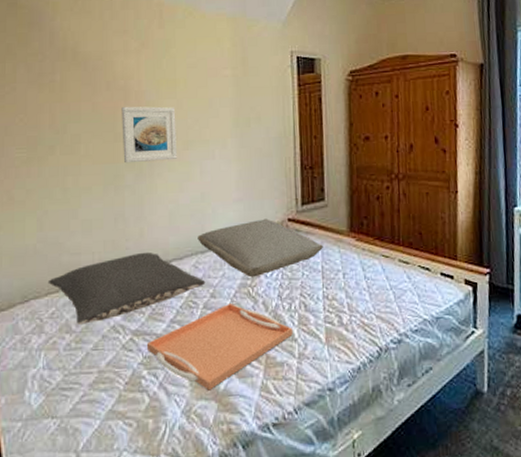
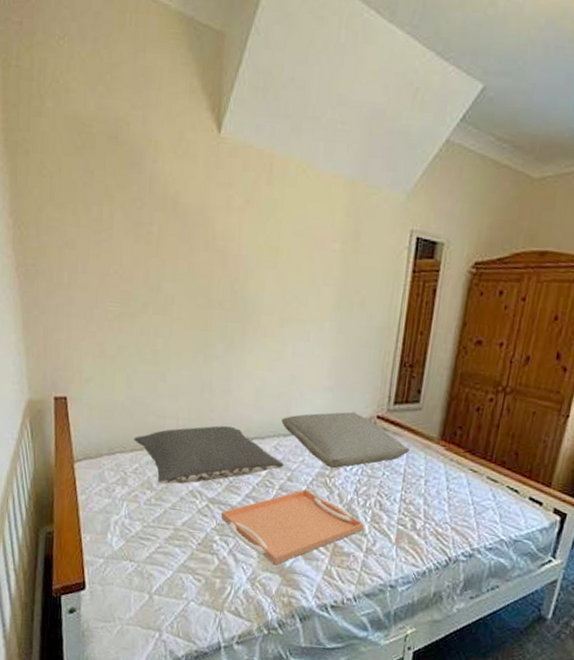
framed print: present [121,106,177,164] -> none [215,270,275,336]

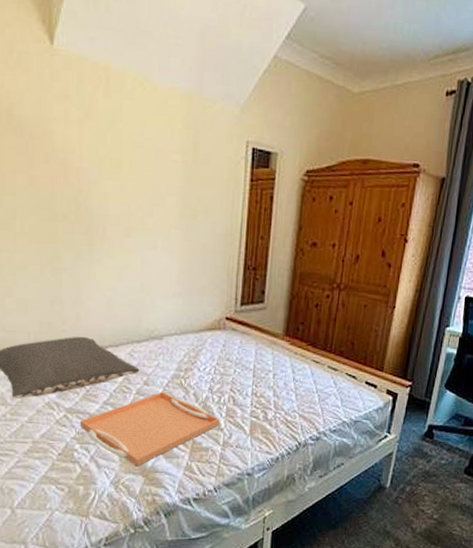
pillow: present [281,412,409,469] -> none [134,315,257,370]

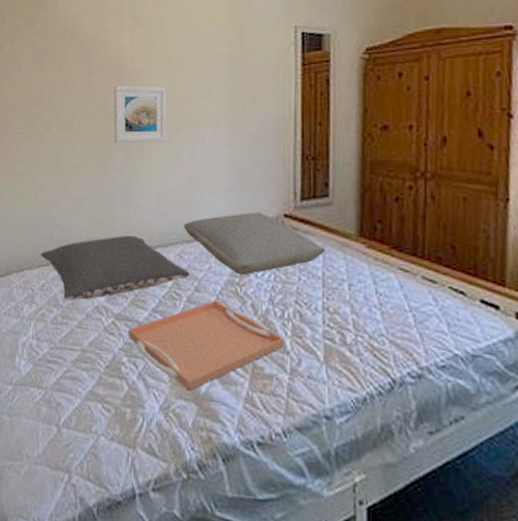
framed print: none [60,183,119,246] -> present [113,85,167,143]
pillow: none [134,315,257,370] -> present [184,212,325,276]

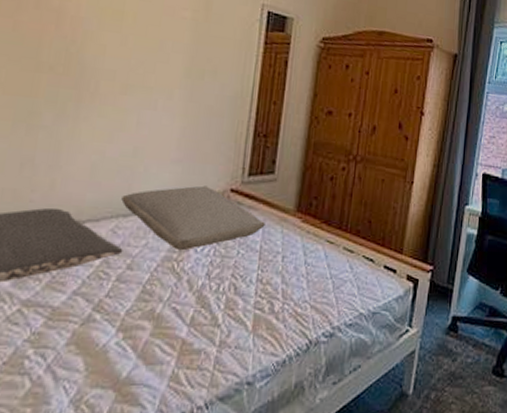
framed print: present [113,85,167,143] -> none [43,31,118,103]
serving tray: present [127,301,285,391] -> none [37,278,217,378]

